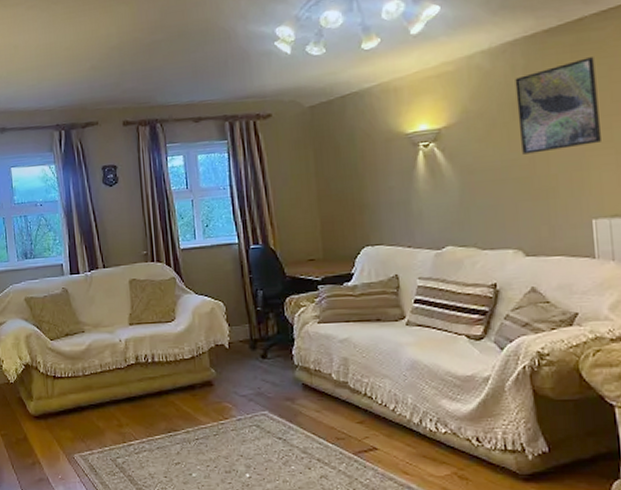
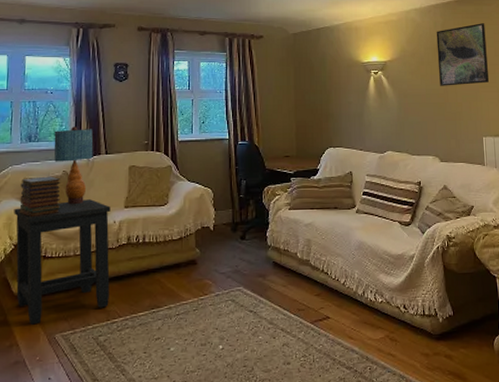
side table: none [20,317,124,444] -> present [14,199,111,325]
book stack: none [23,294,65,338] -> present [19,176,62,218]
table lamp: none [49,240,91,324] -> present [54,126,93,205]

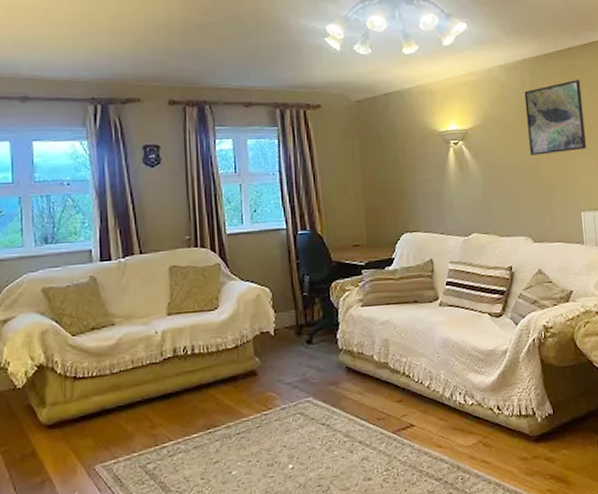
side table: present [14,199,111,325] -> none [33,308,156,457]
book stack: present [19,176,62,218] -> none [39,283,91,334]
table lamp: present [54,126,93,205] -> none [75,223,125,316]

